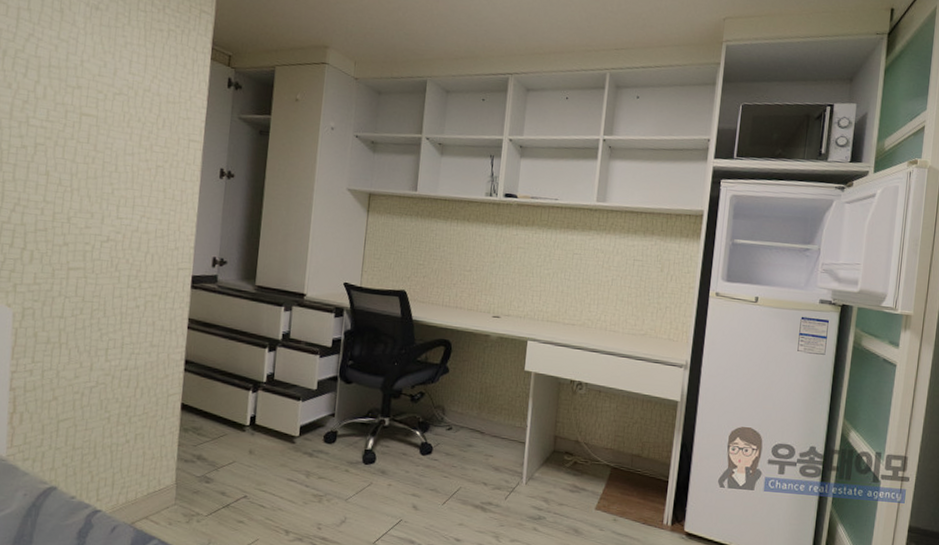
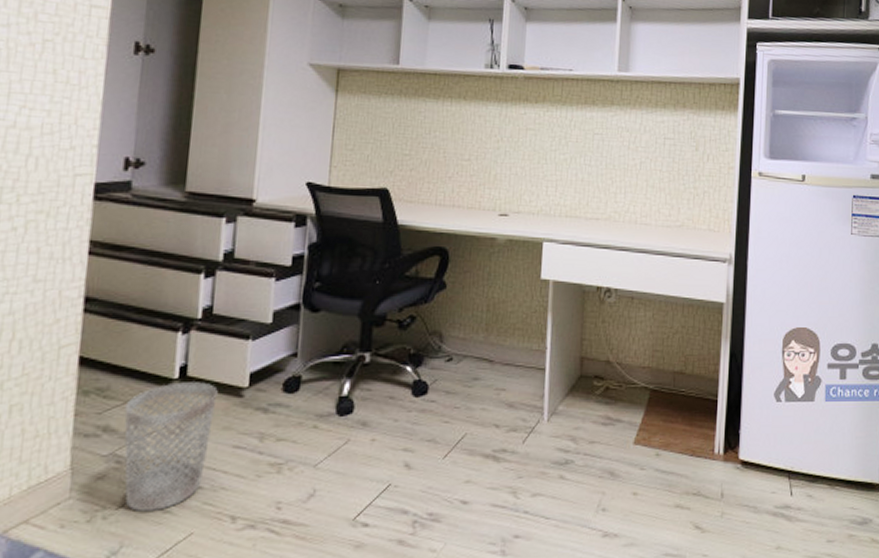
wastebasket: none [212,428,277,520] -> present [124,382,218,511]

